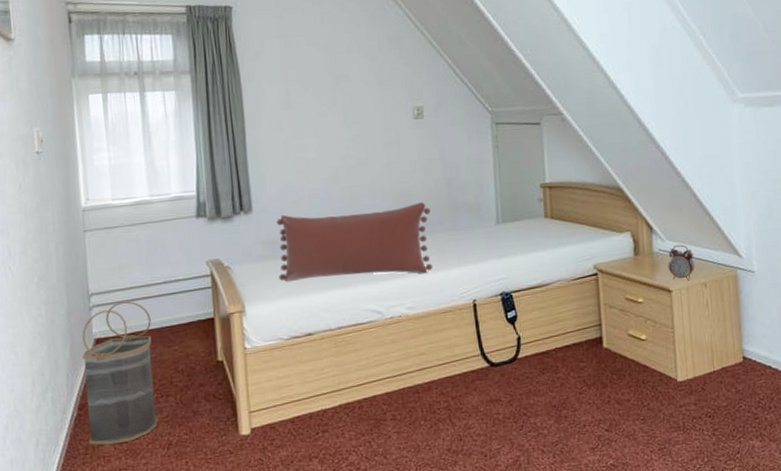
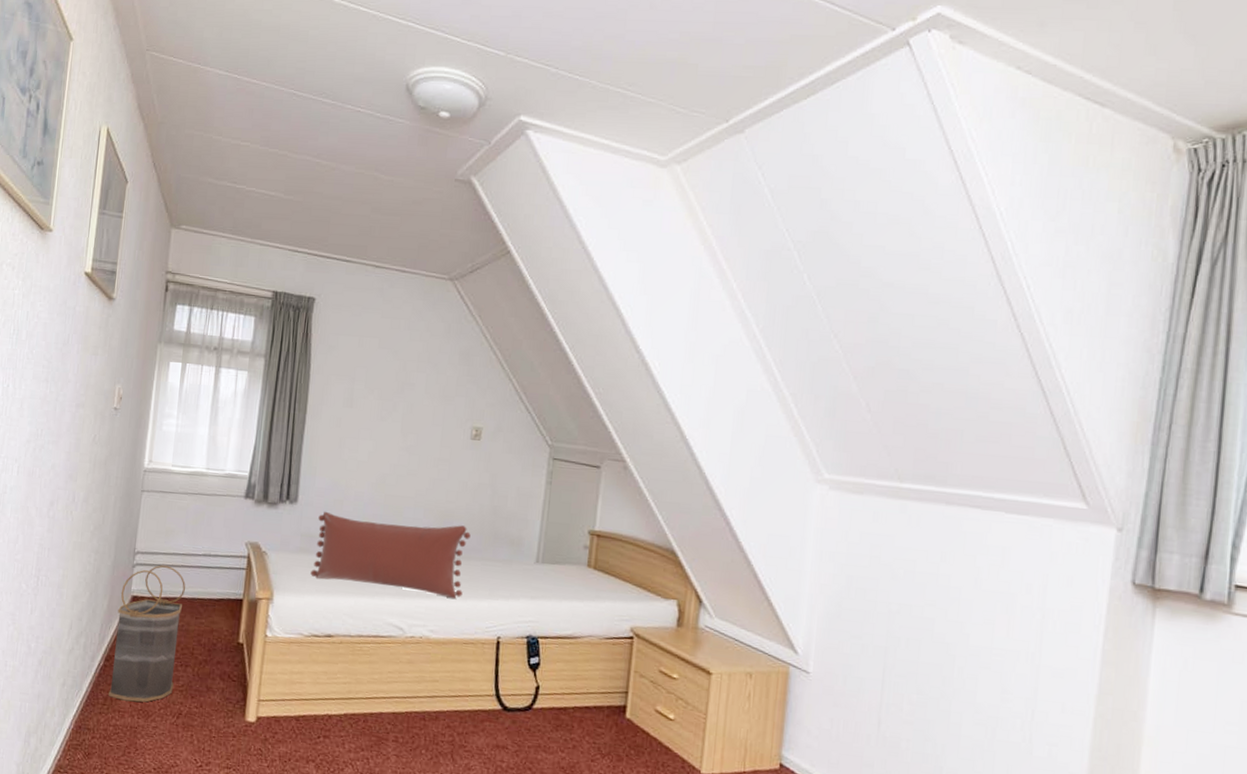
alarm clock: present [668,244,695,281] -> none [712,624,744,667]

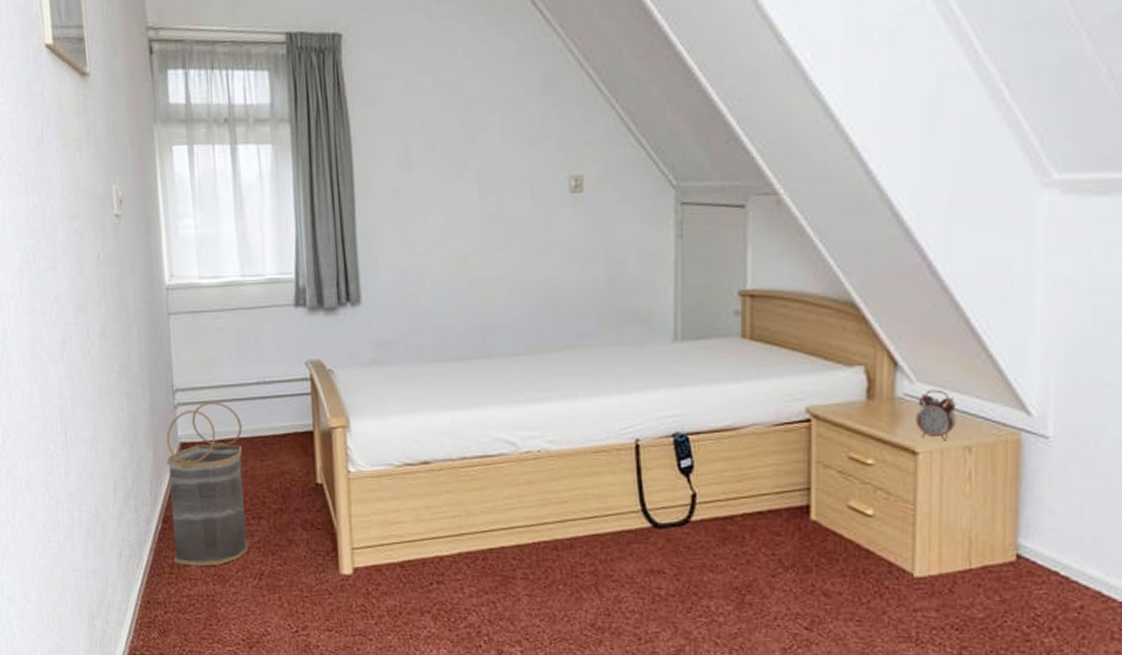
pillow: present [310,511,471,599] -> none [390,305,586,400]
alarm clock: none [712,624,744,667] -> present [916,389,957,441]

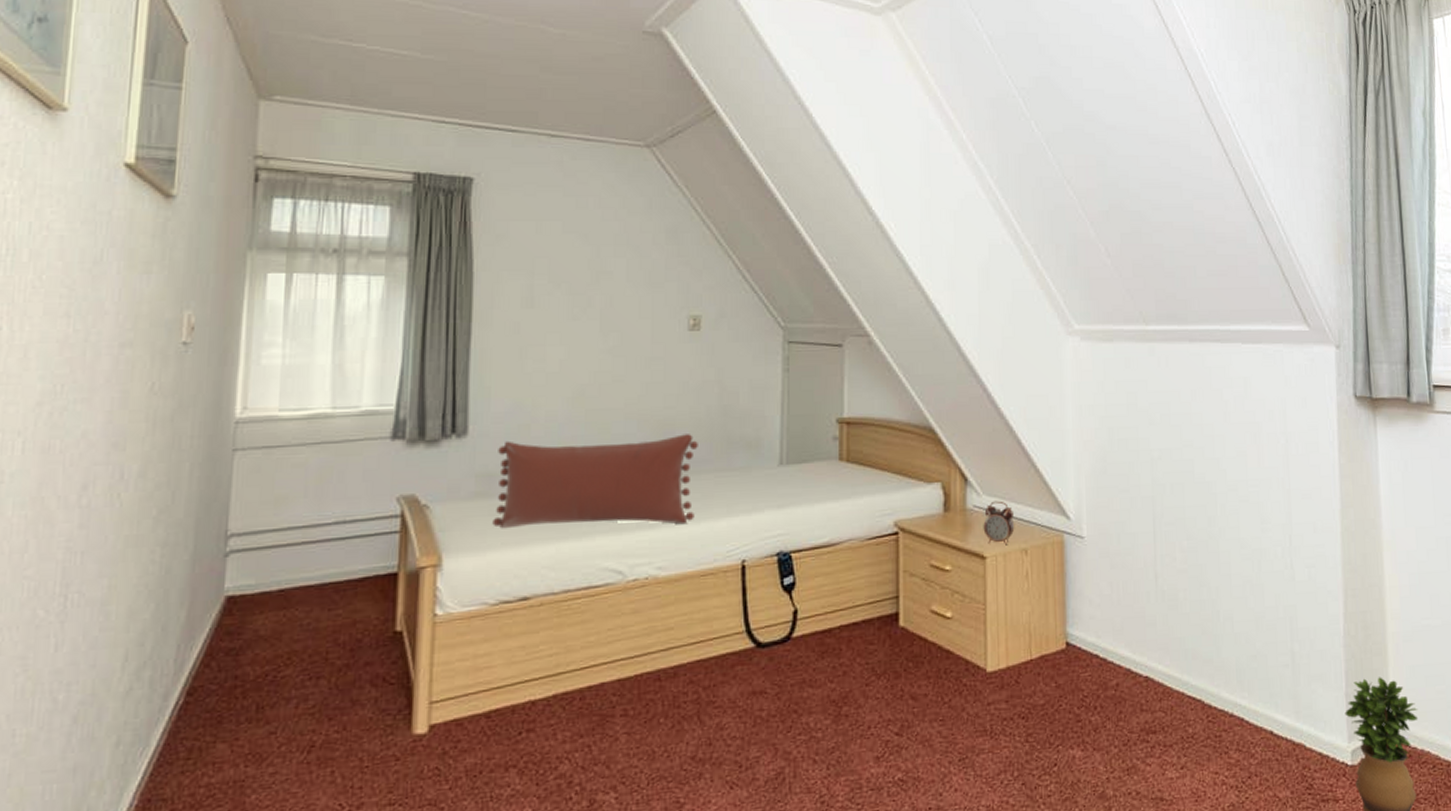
basket: present [166,401,249,567] -> none [195,546,310,747]
pillow: none [390,305,586,400] -> present [492,434,698,529]

